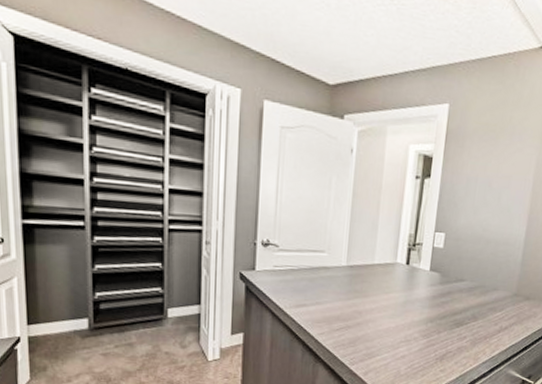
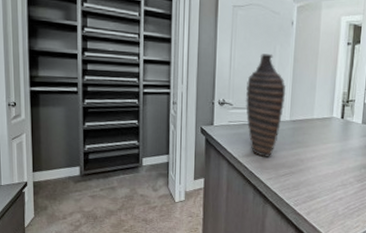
decorative vase: none [294,186,343,309] -> present [246,54,286,157]

